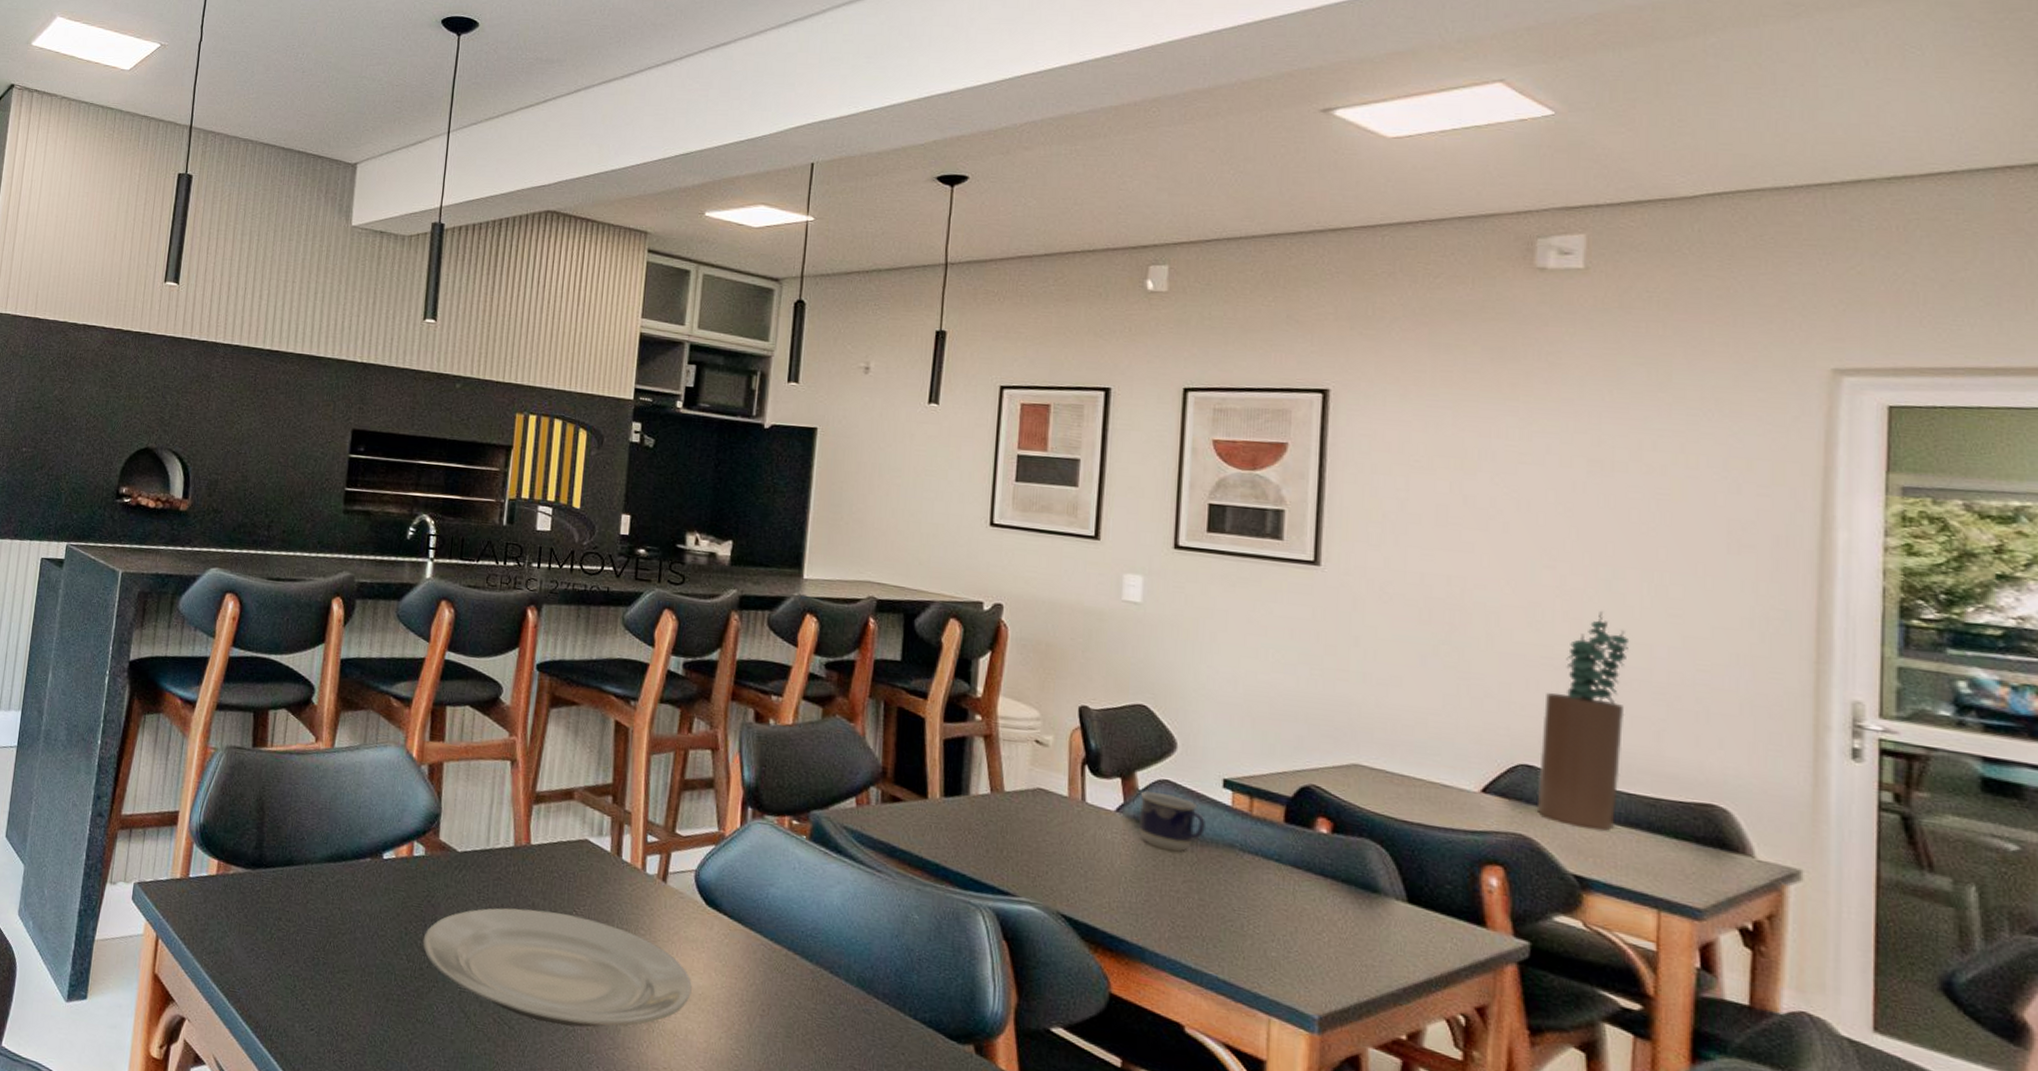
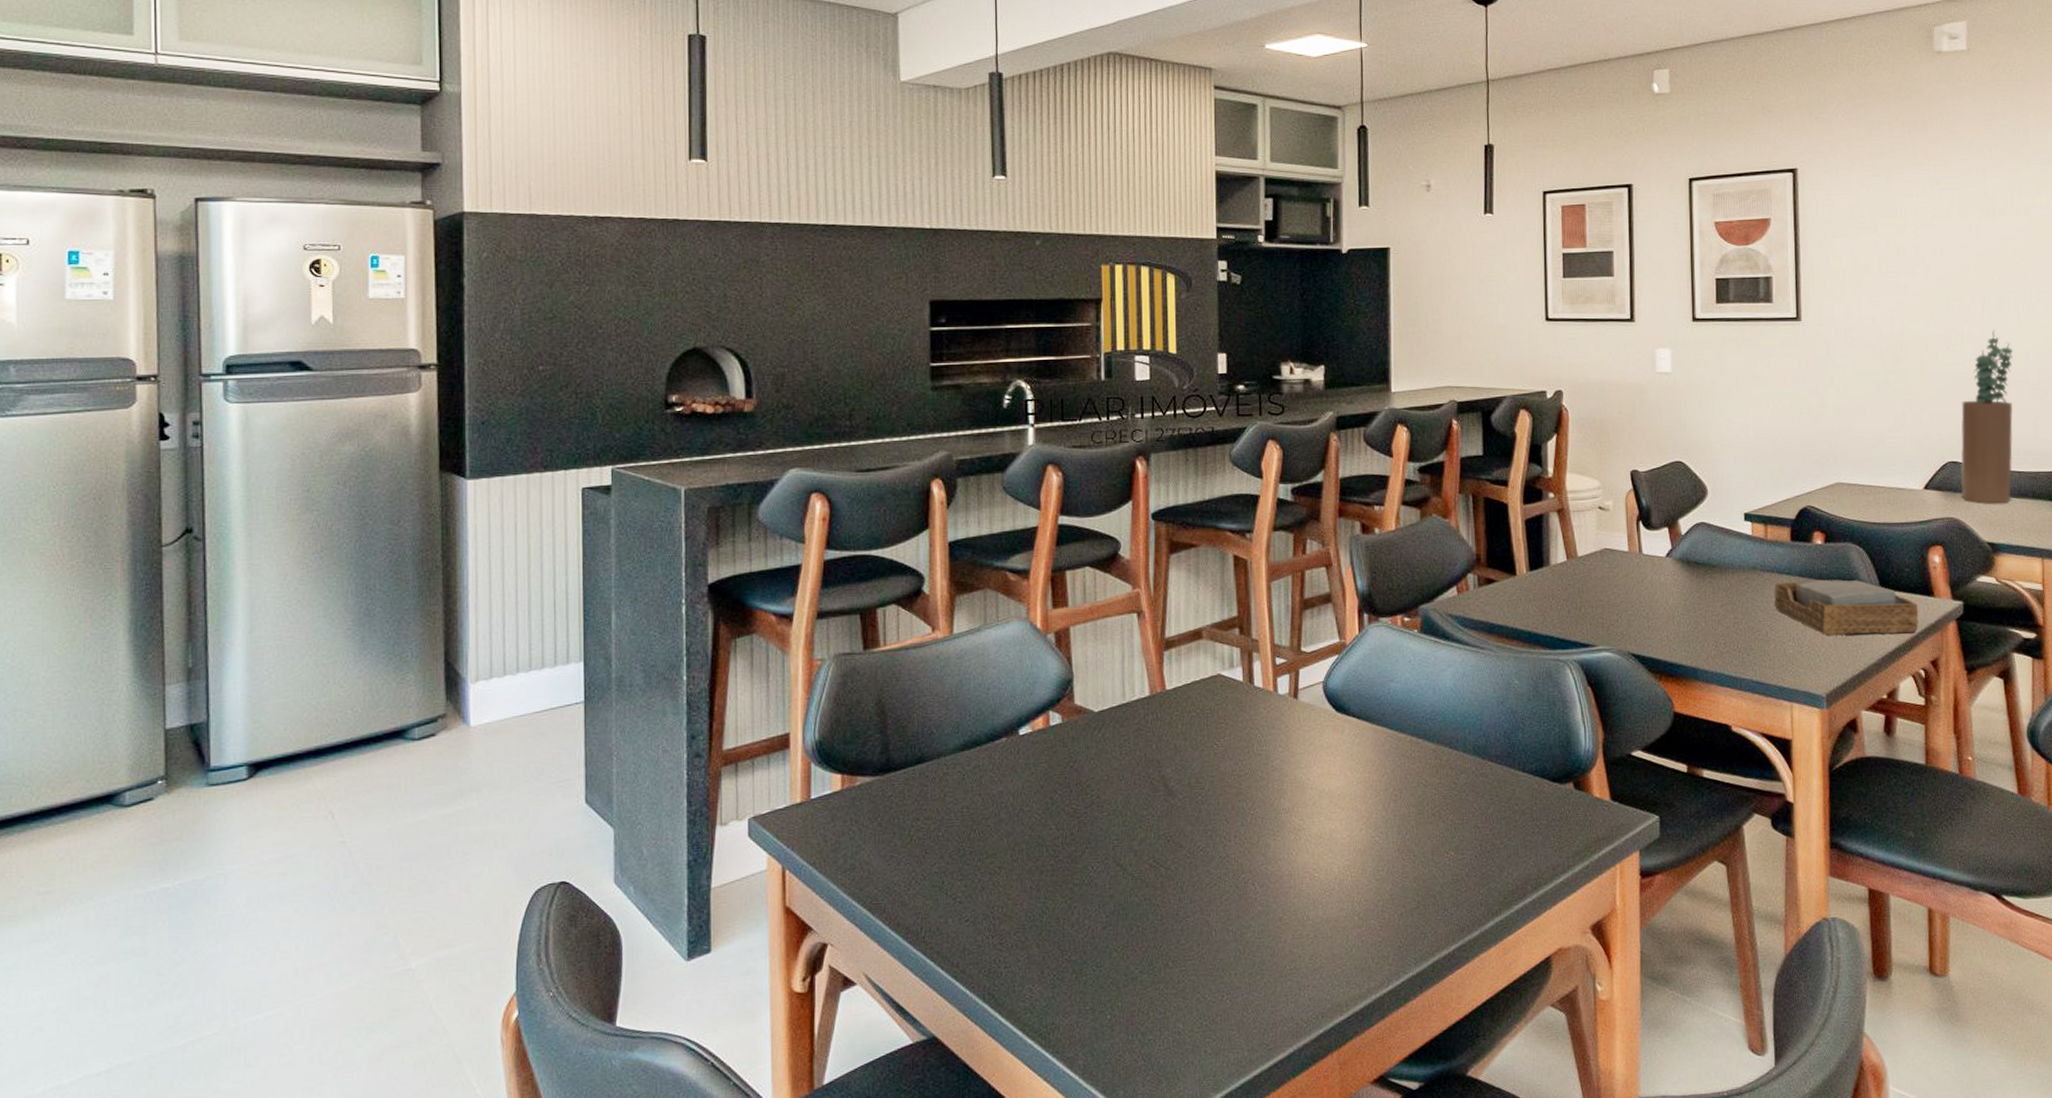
plate: present [422,907,692,1027] -> none [1070,748,1331,856]
cup: present [1138,791,1206,853] -> none [1683,534,1734,583]
napkin holder: none [1256,868,1461,967] -> present [1774,579,1918,635]

